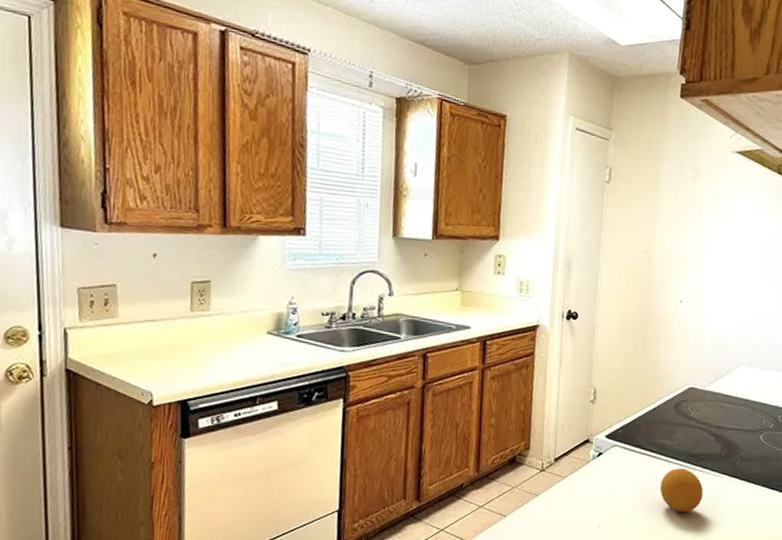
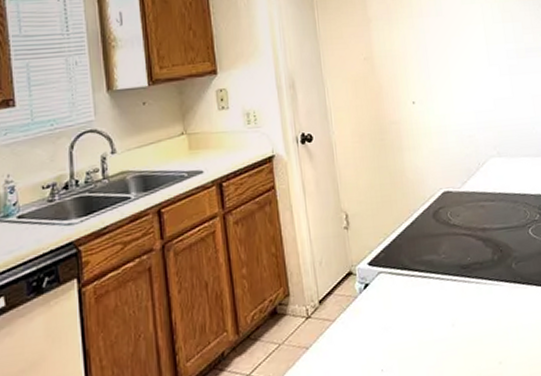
fruit: present [659,468,704,513] -> none [437,283,486,336]

